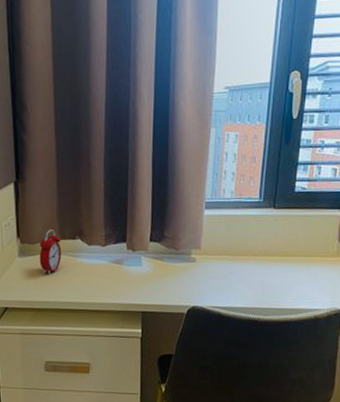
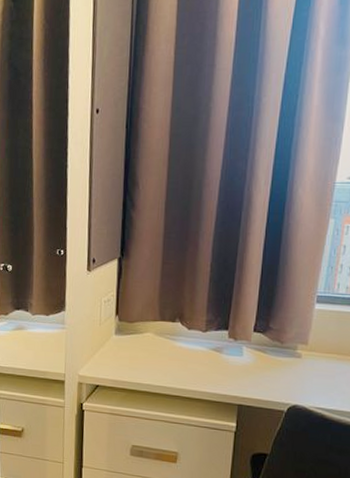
alarm clock: present [39,230,62,274] -> none [136,310,160,355]

